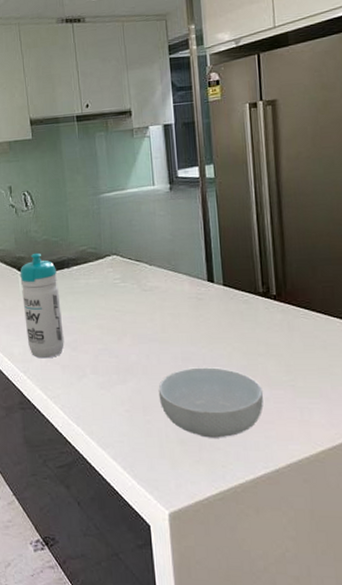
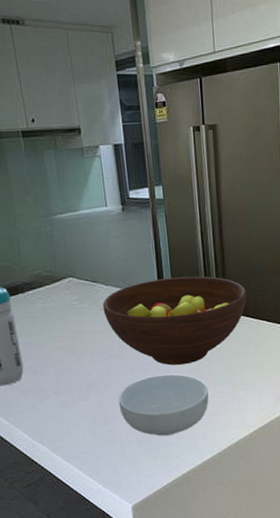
fruit bowl: none [145,260,312,359] -> present [102,276,247,366]

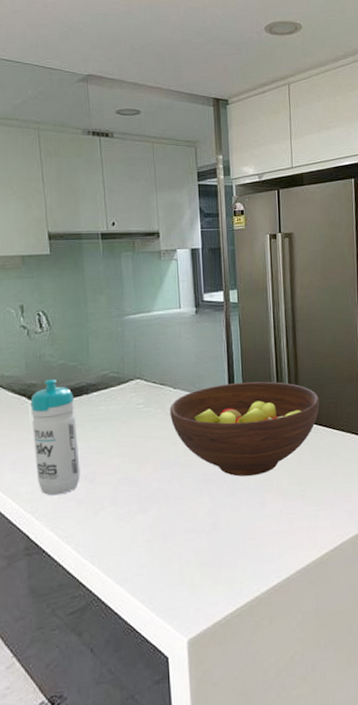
cereal bowl: present [118,374,209,436] -> none [180,486,277,557]

